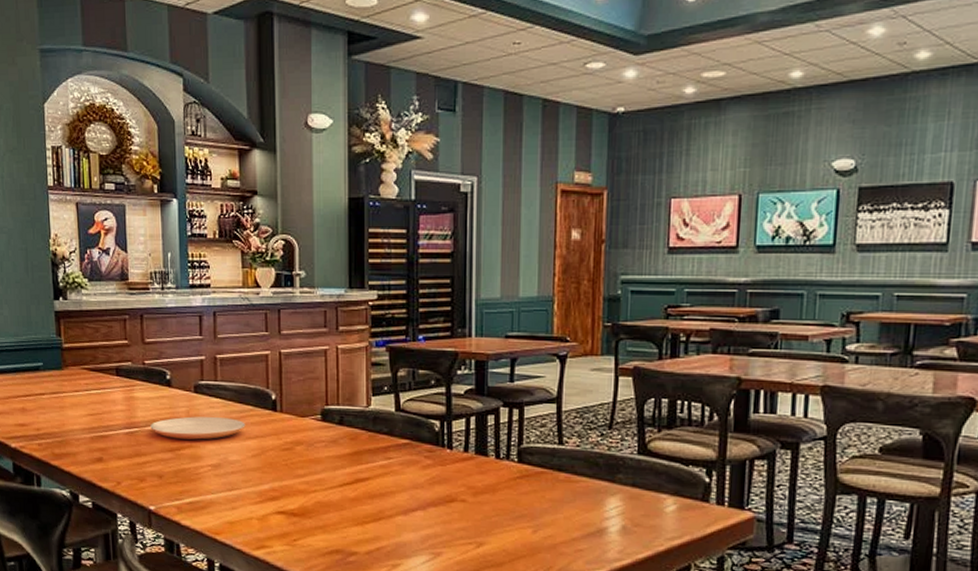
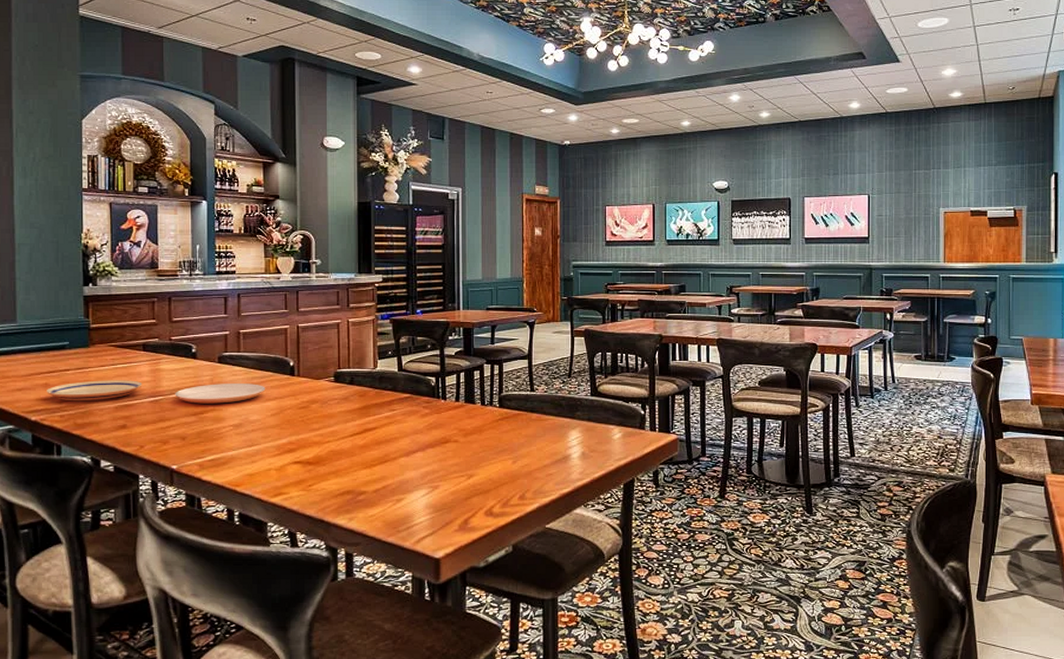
plate: none [24,407,117,430] -> present [47,380,143,401]

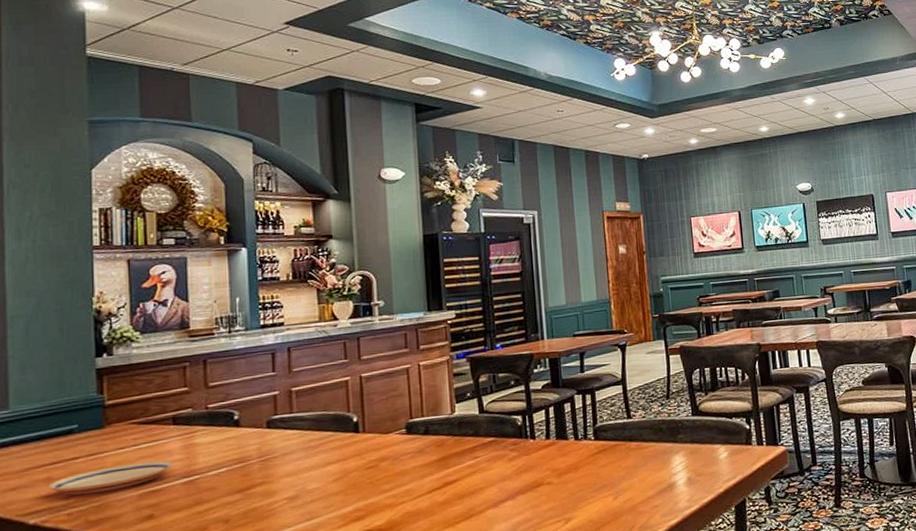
plate: present [175,384,266,404] -> none [214,447,325,479]

